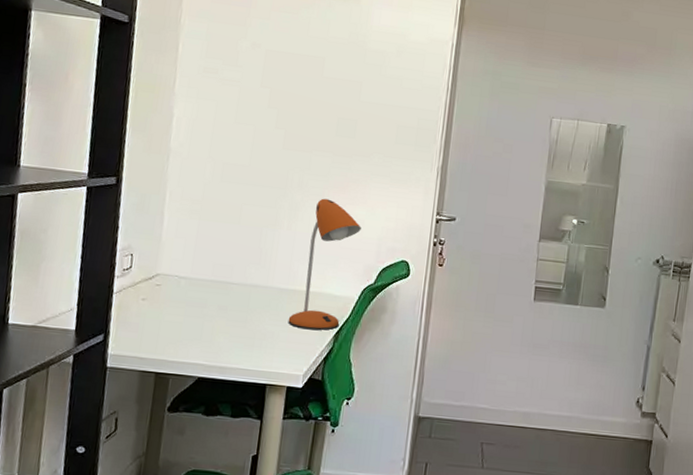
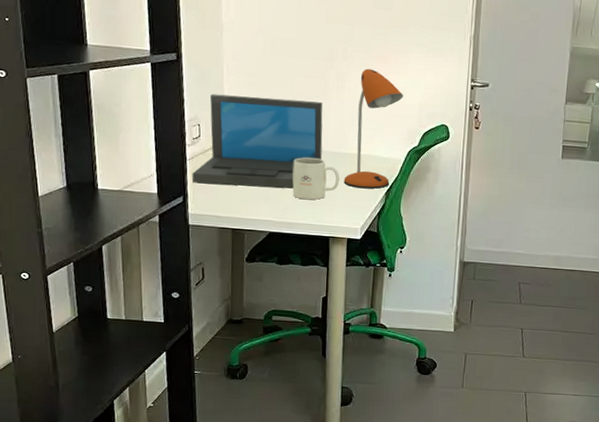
laptop: none [116,221,272,328] -> present [192,94,323,189]
mug: none [229,293,284,342] -> present [291,157,339,200]

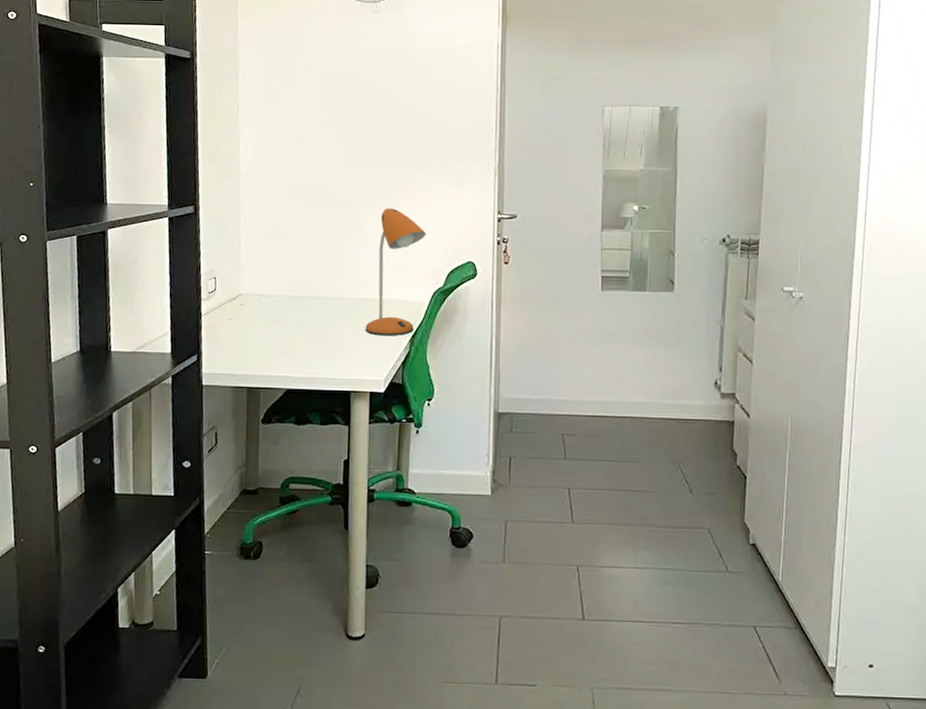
laptop: present [192,94,323,189] -> none [206,245,342,340]
mug: present [291,157,339,200] -> none [310,306,360,352]

